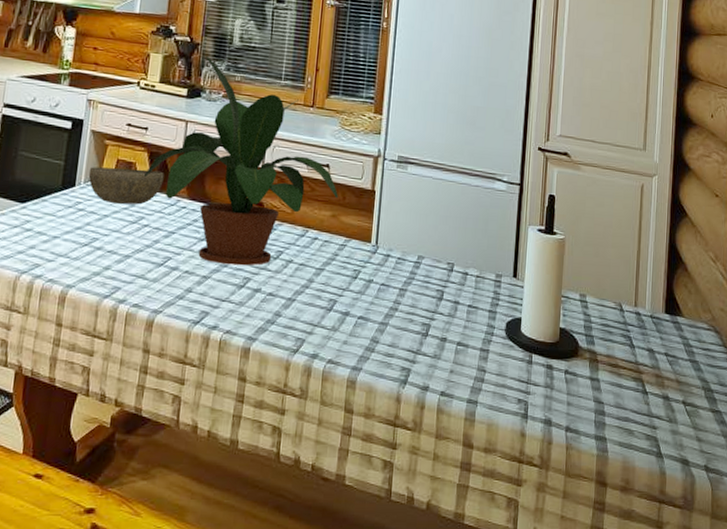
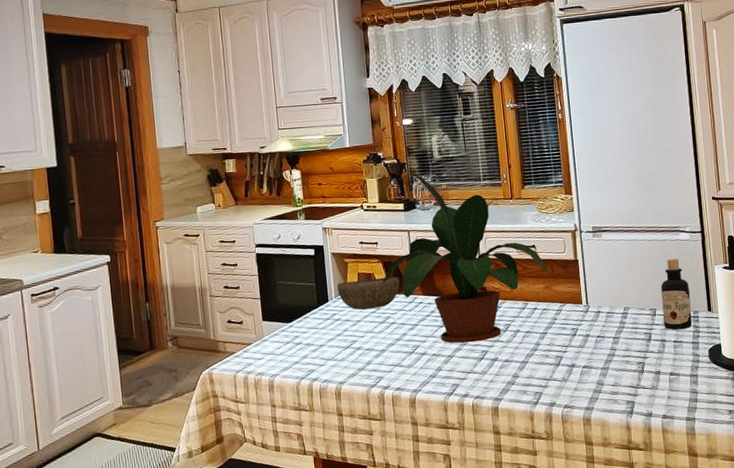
bottle: none [460,209,497,294] -> present [661,258,692,330]

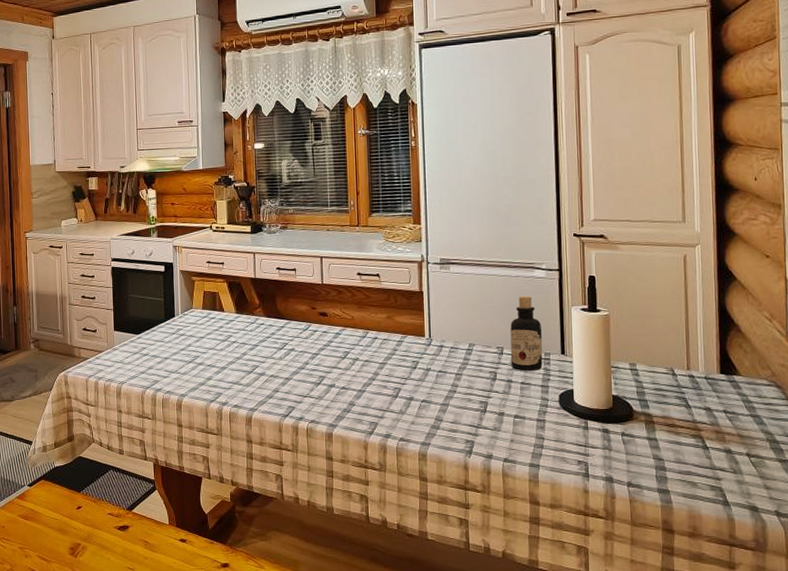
bowl: present [337,276,400,310] -> none [183,296,243,327]
potted plant: present [382,173,547,344] -> none [226,196,390,367]

